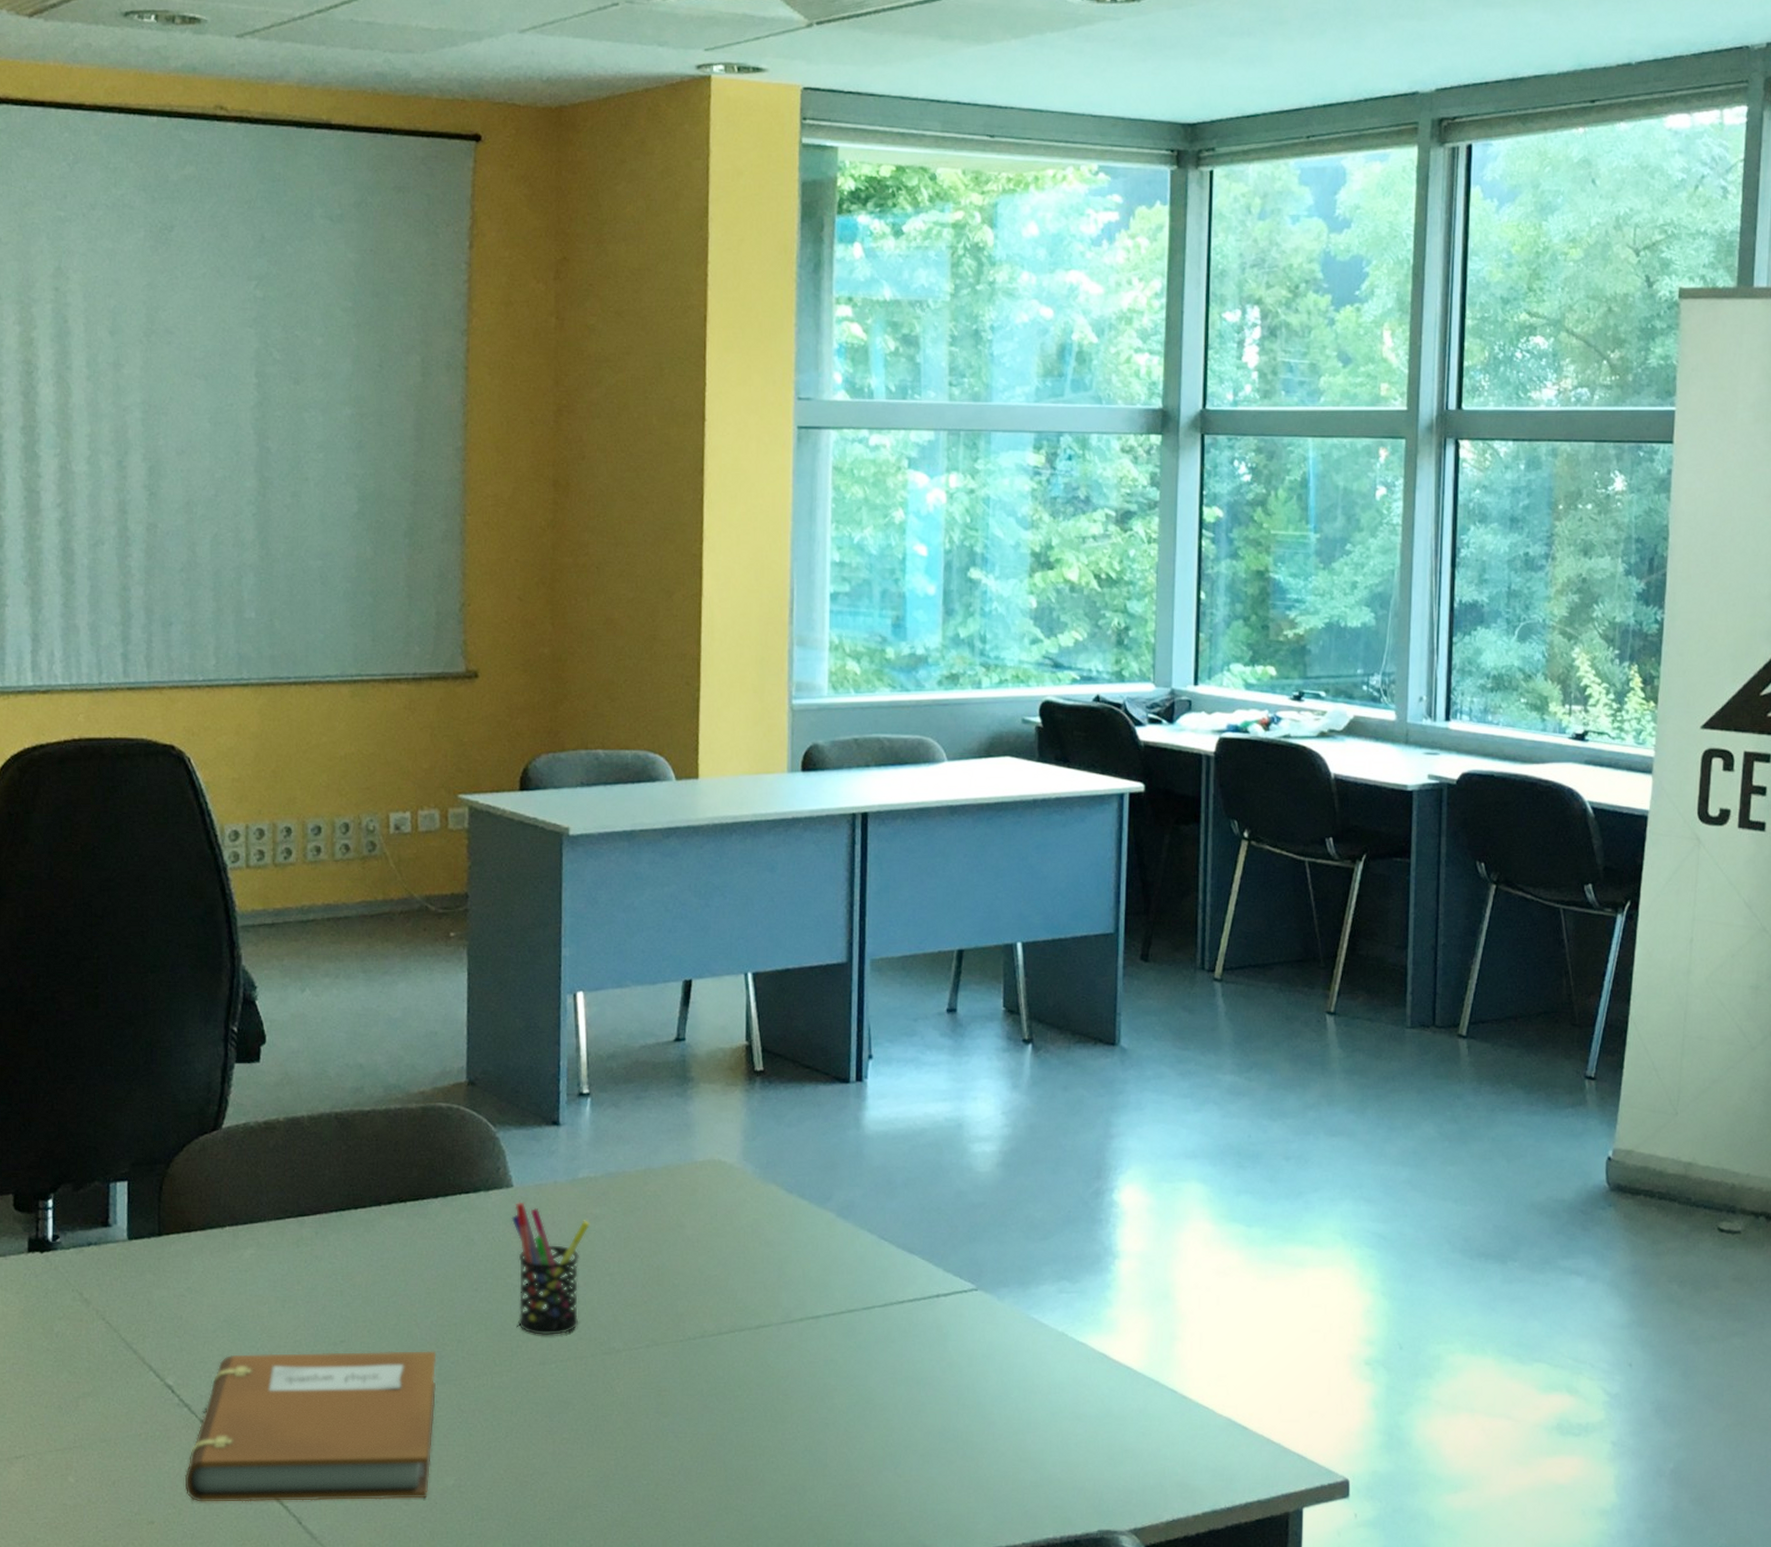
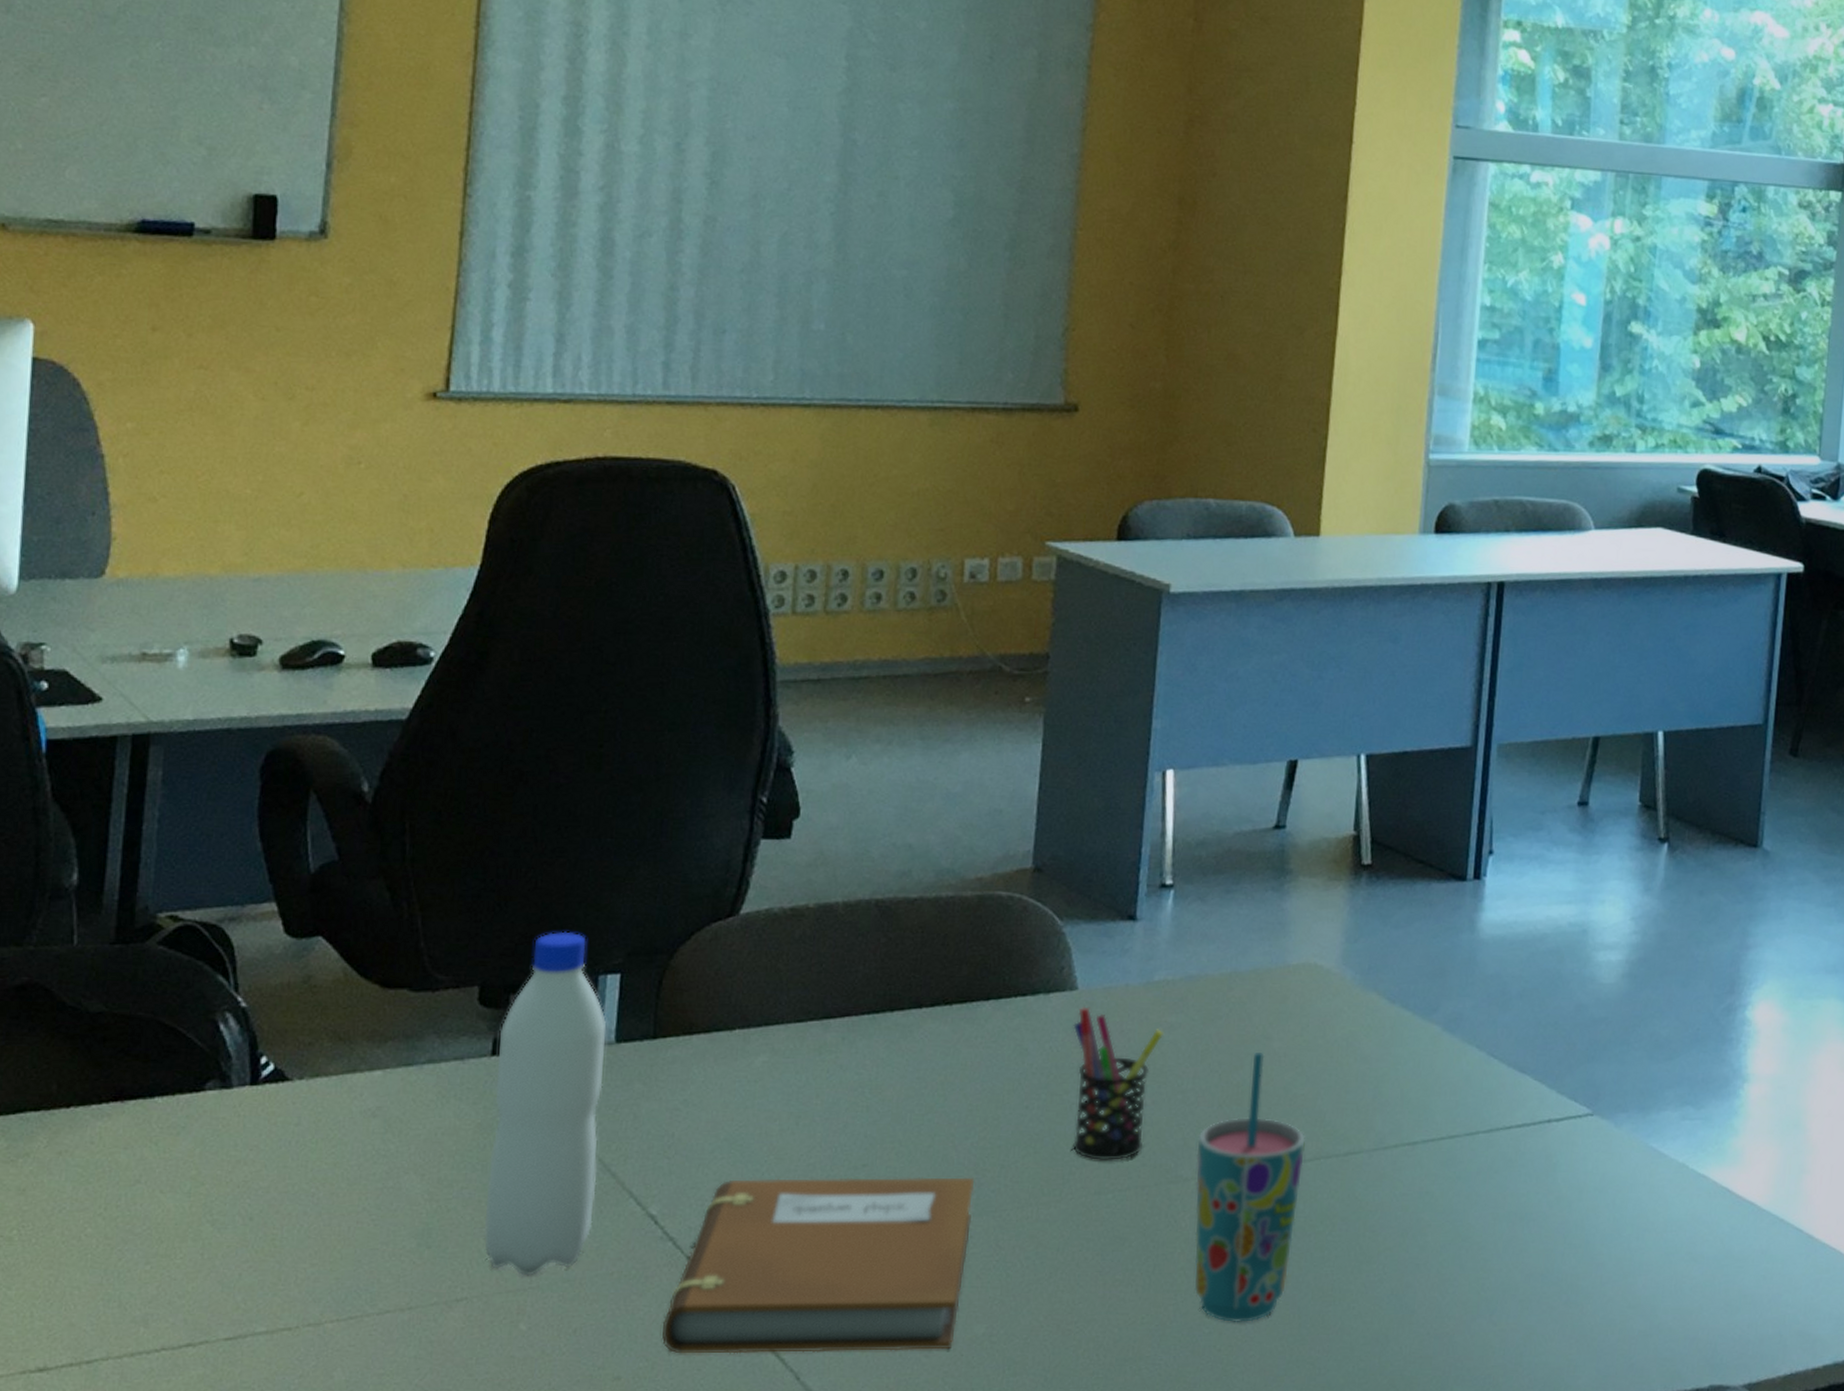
water bottle: none [33,1146,122,1437] -> present [484,931,607,1276]
cup: none [626,1239,720,1476] -> present [1194,1053,1306,1323]

